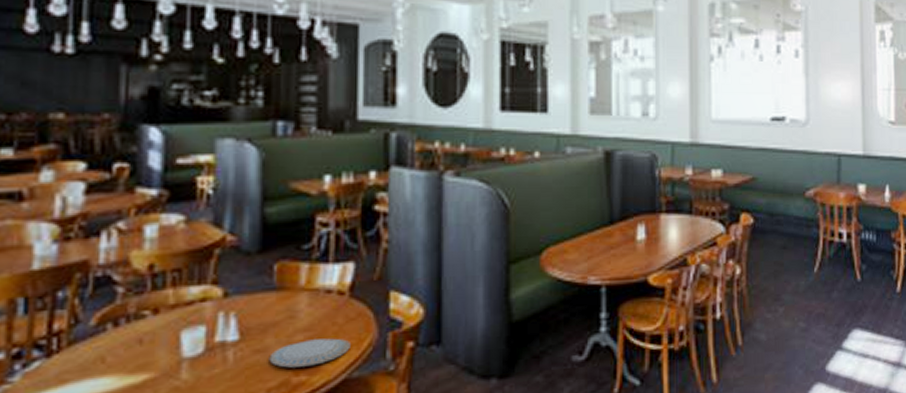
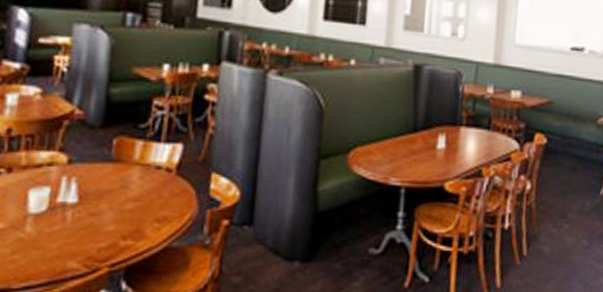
plate: present [269,338,350,368] -> none [102,209,173,233]

